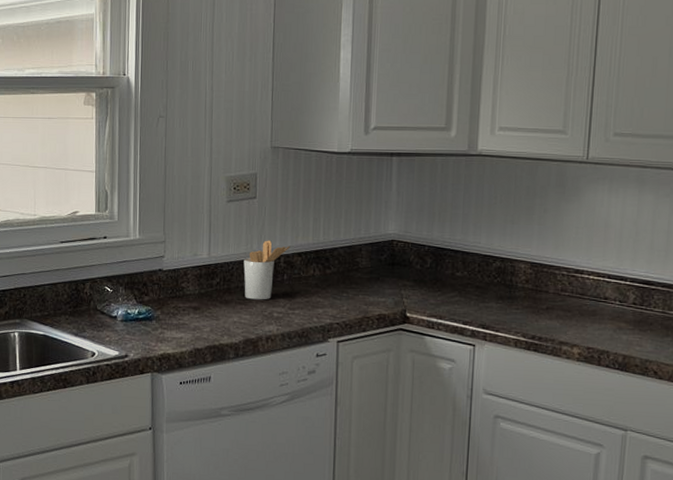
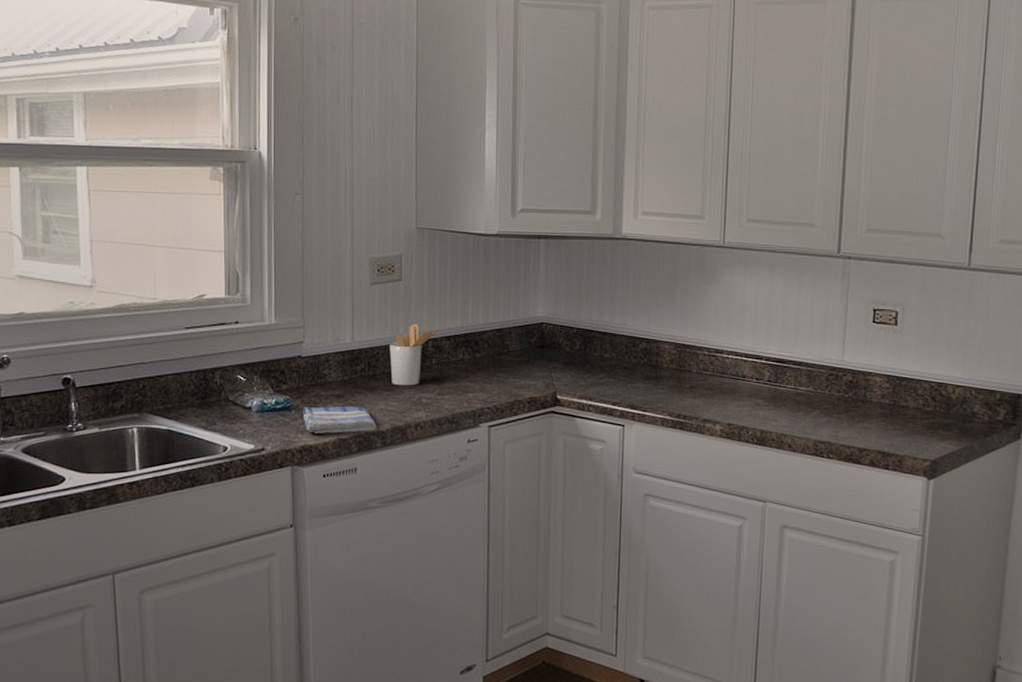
dish towel: none [162,318,230,343] -> present [303,406,377,434]

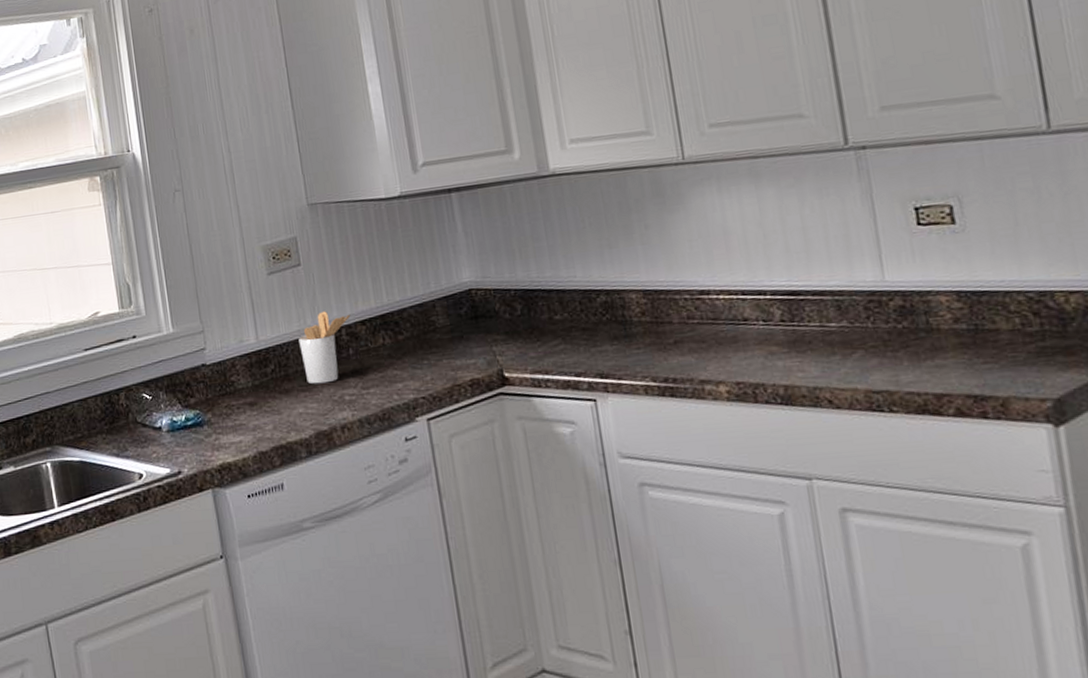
dish towel: present [303,406,377,434] -> none [215,413,299,449]

